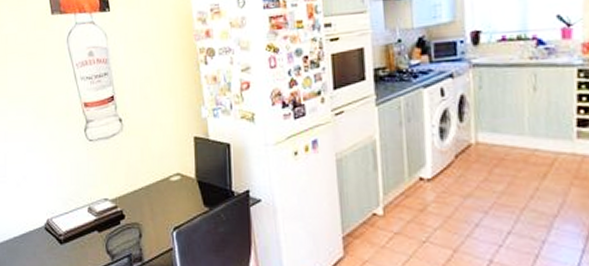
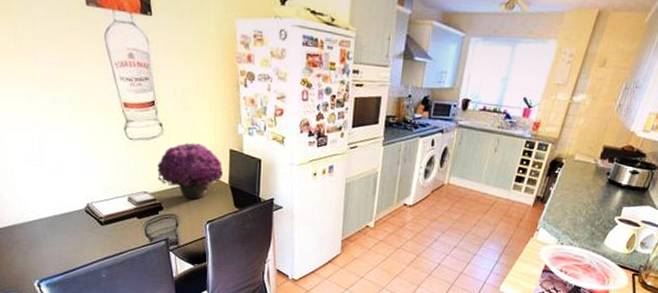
flower: none [118,135,189,202] -> present [157,142,224,200]

